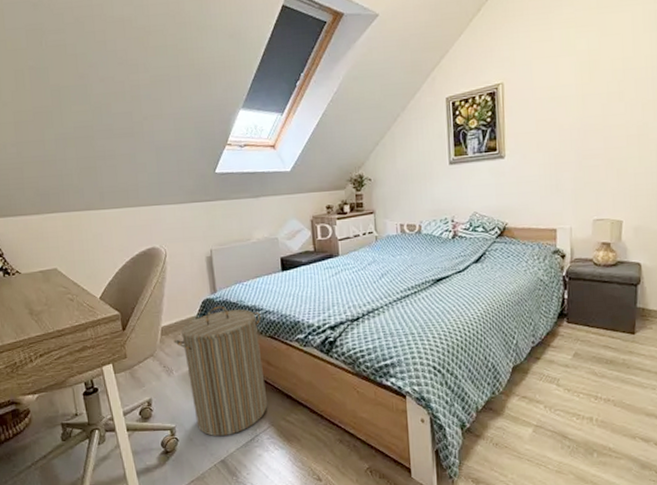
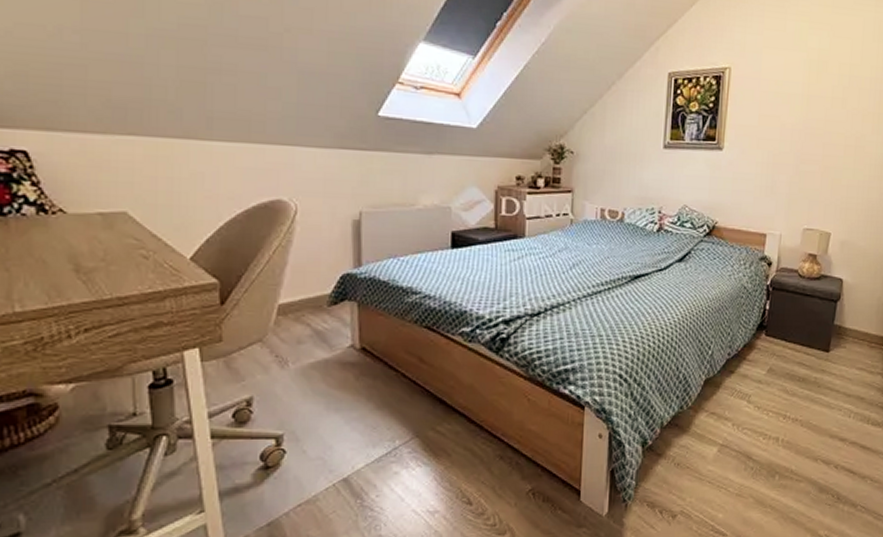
laundry hamper: present [173,306,268,437] -> none [294,283,418,449]

